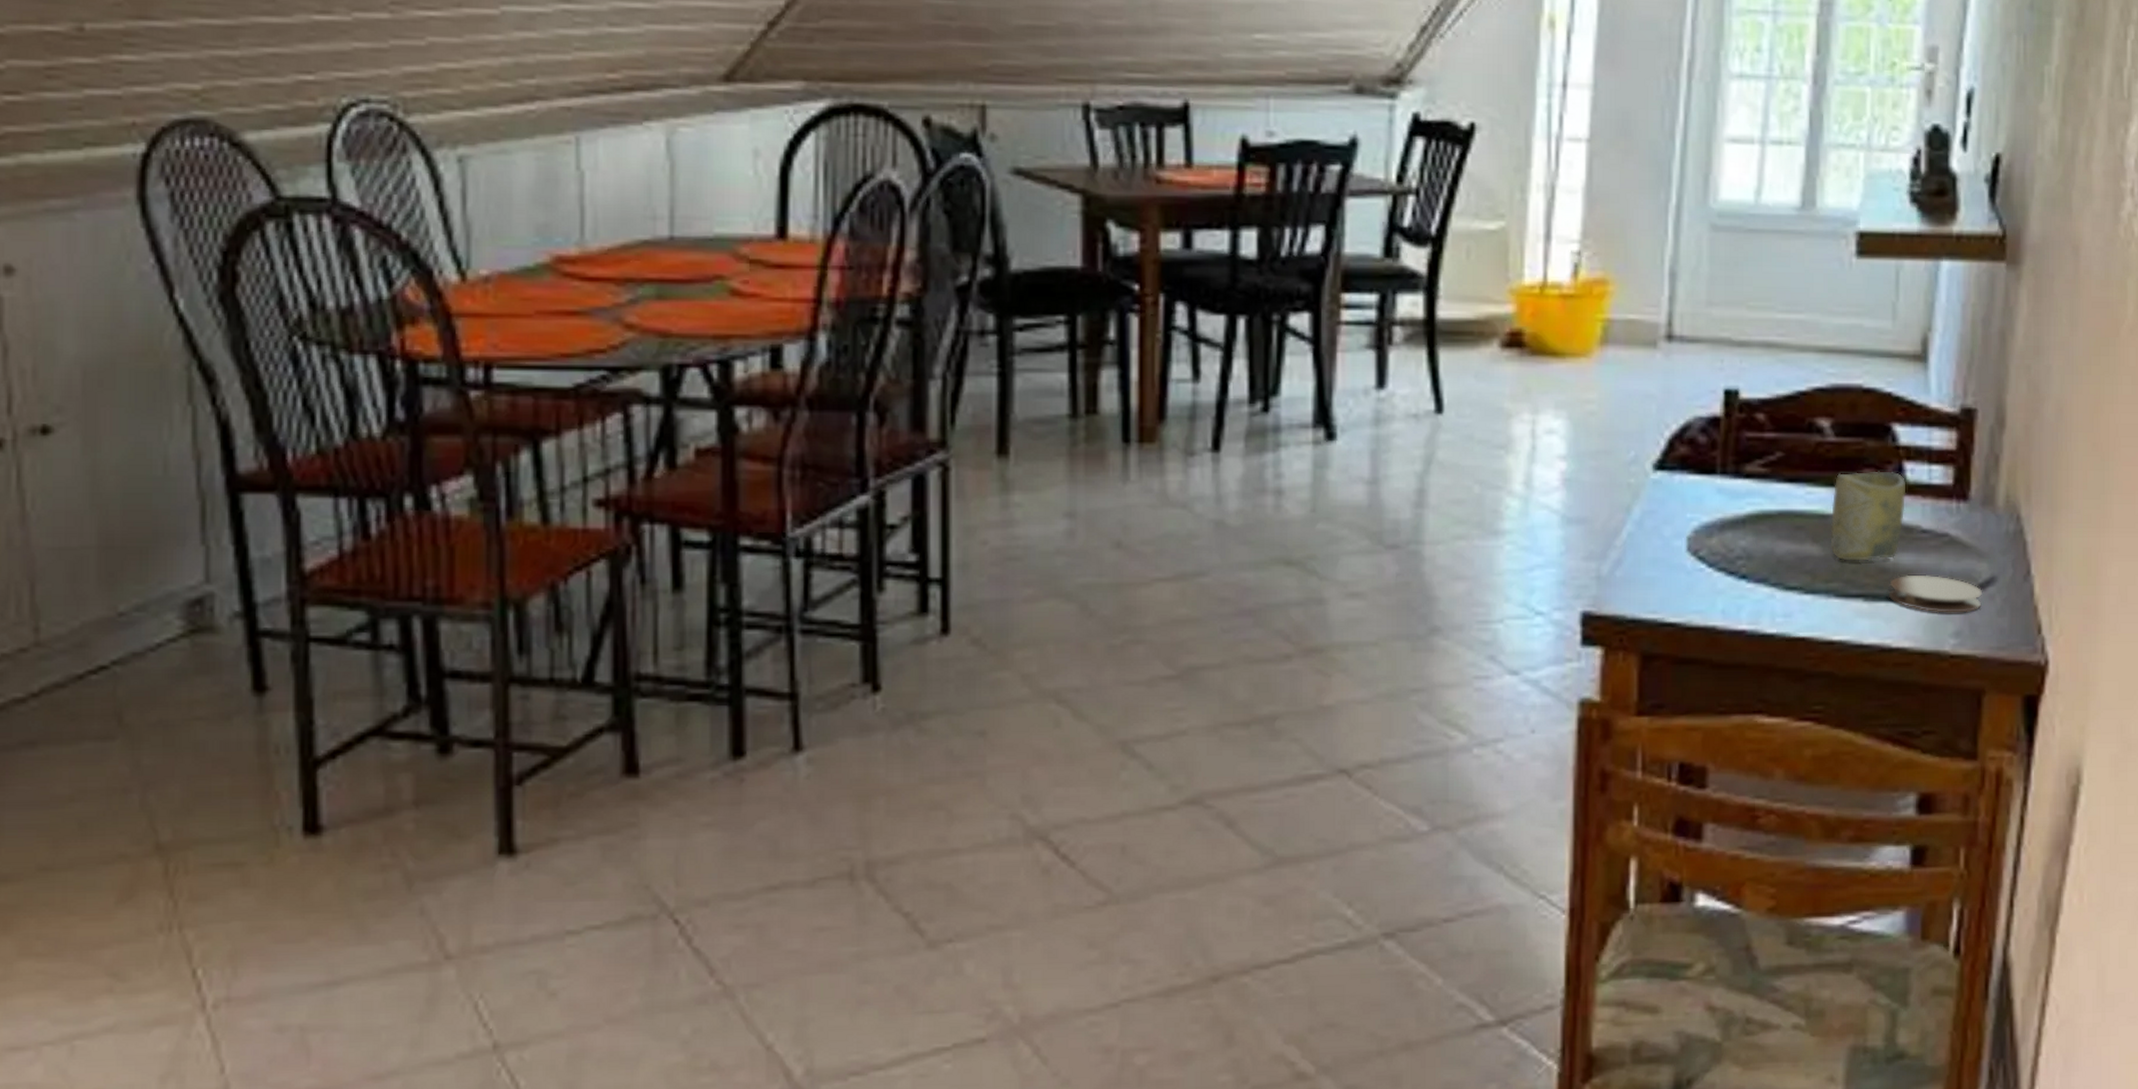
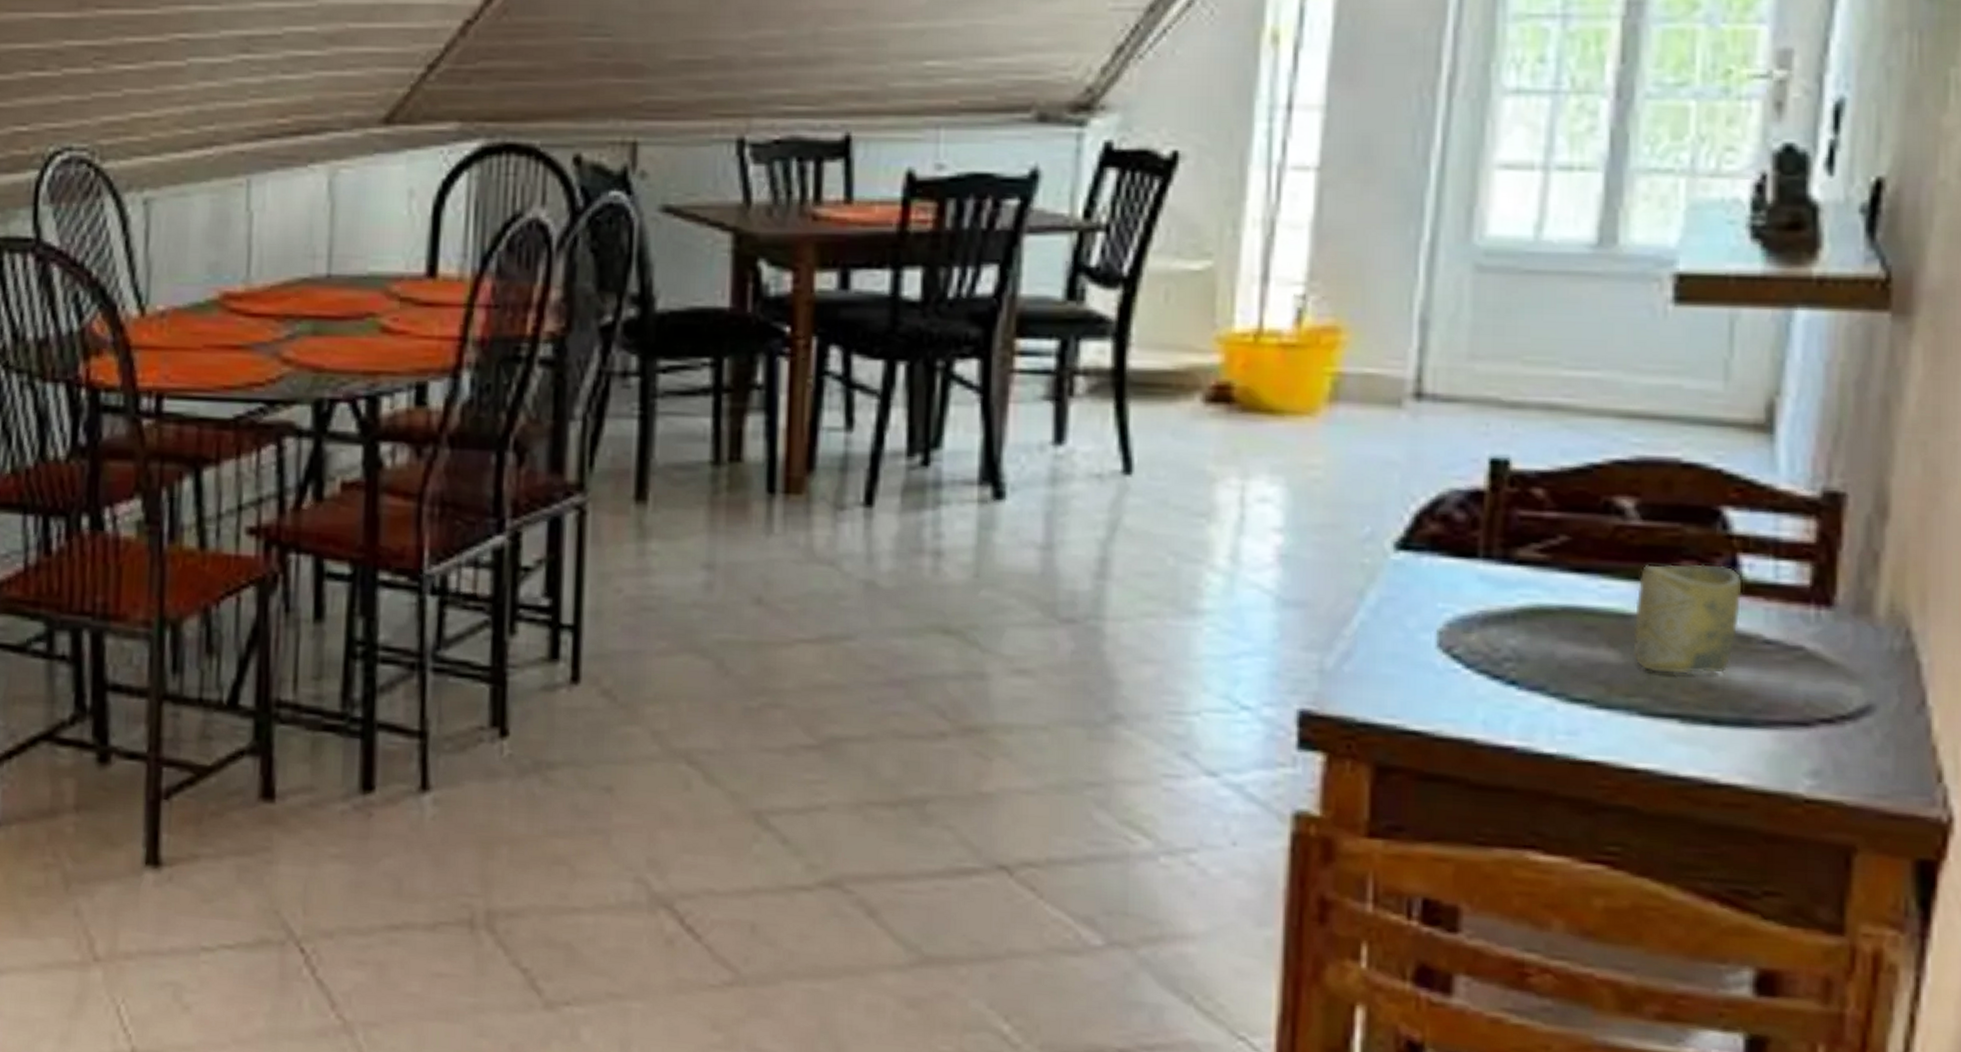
coaster: present [1889,574,1982,613] -> none [1716,695,1853,748]

